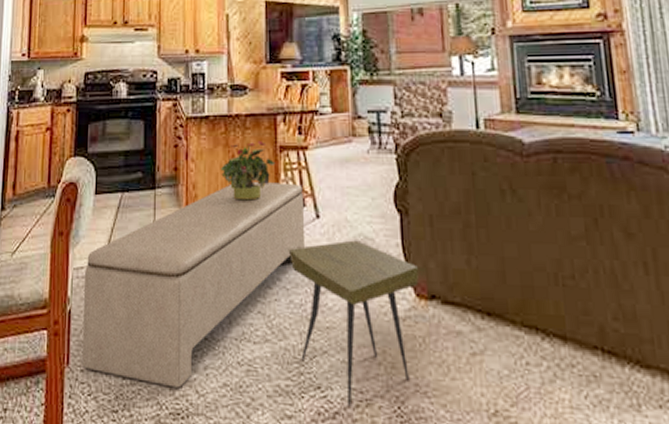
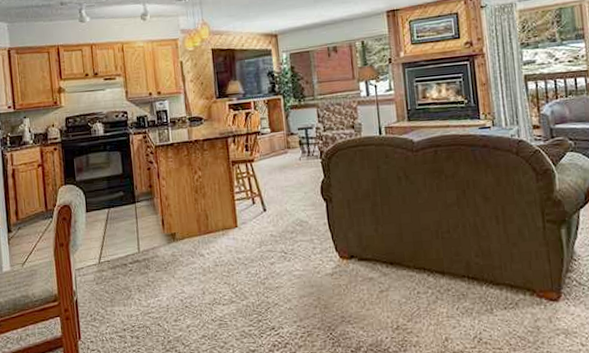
bench: present [82,182,306,388] -> none [85,188,257,344]
potted plant: present [220,141,276,201] -> none [186,158,230,205]
side table: present [288,240,419,407] -> none [244,224,342,338]

